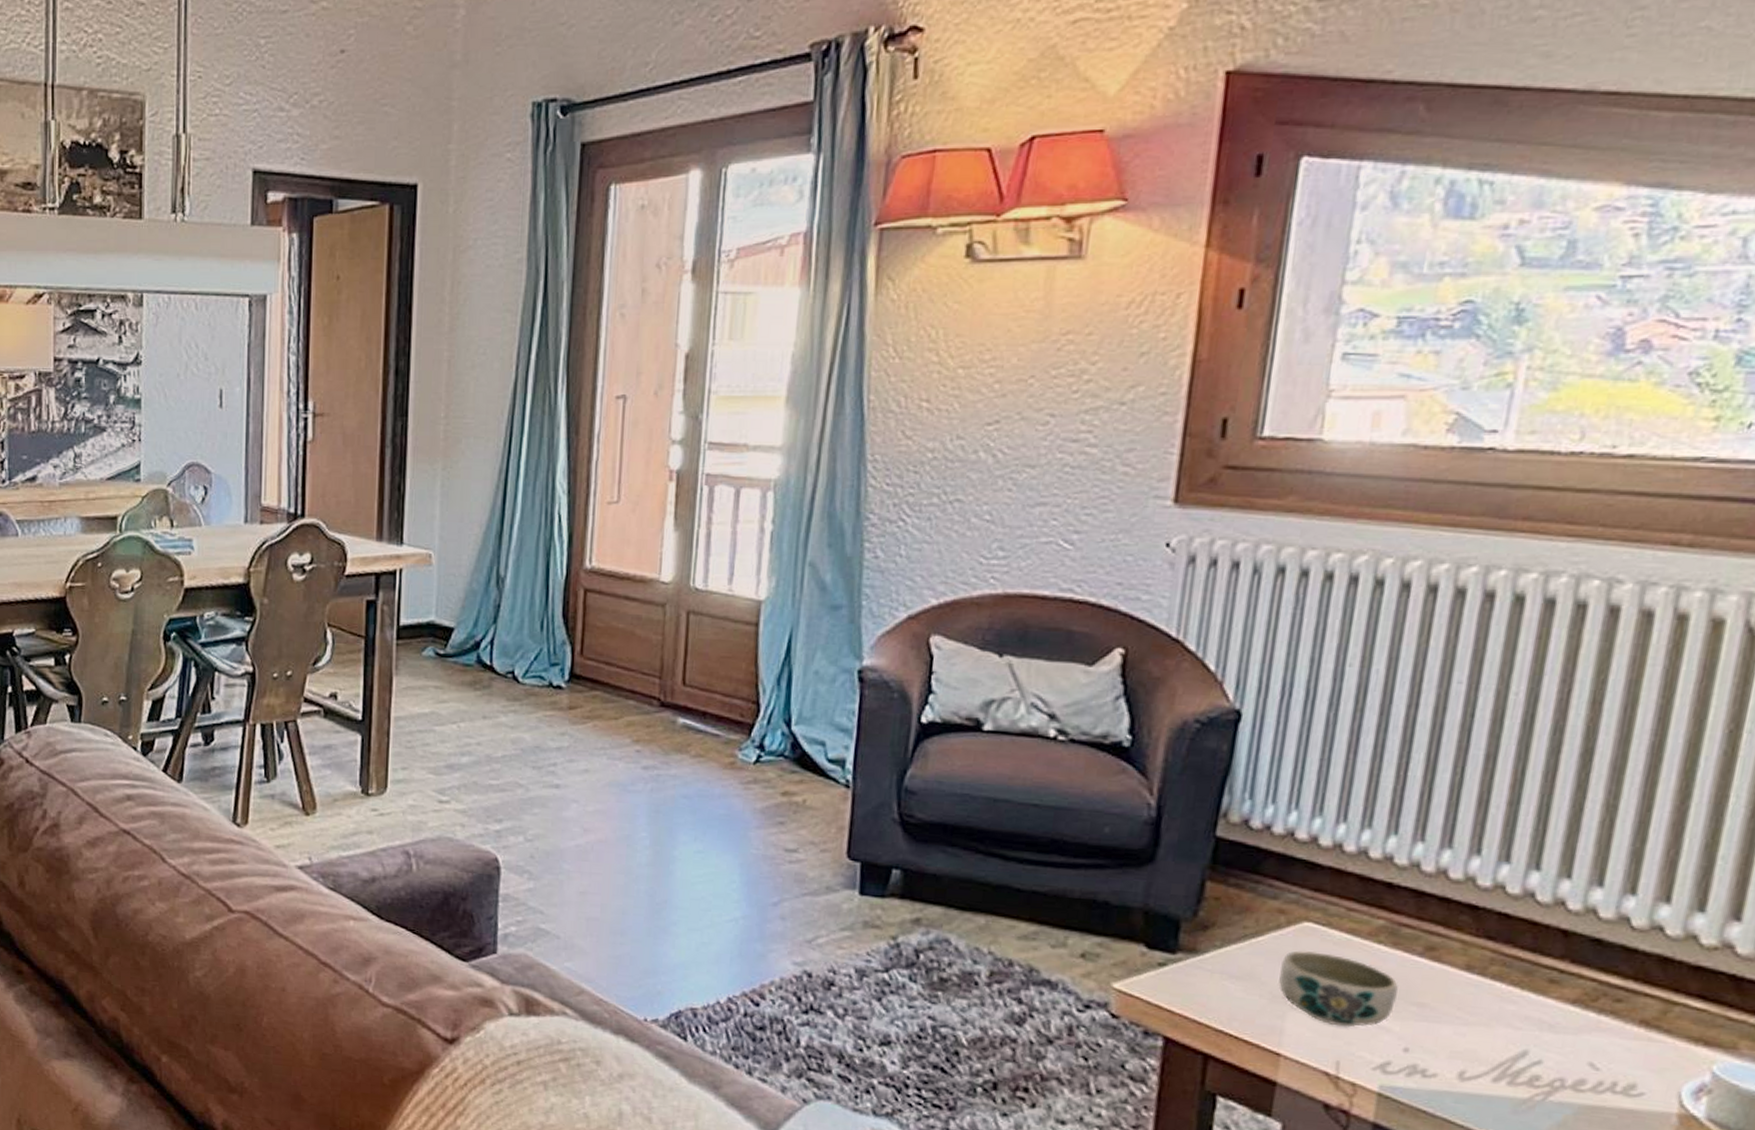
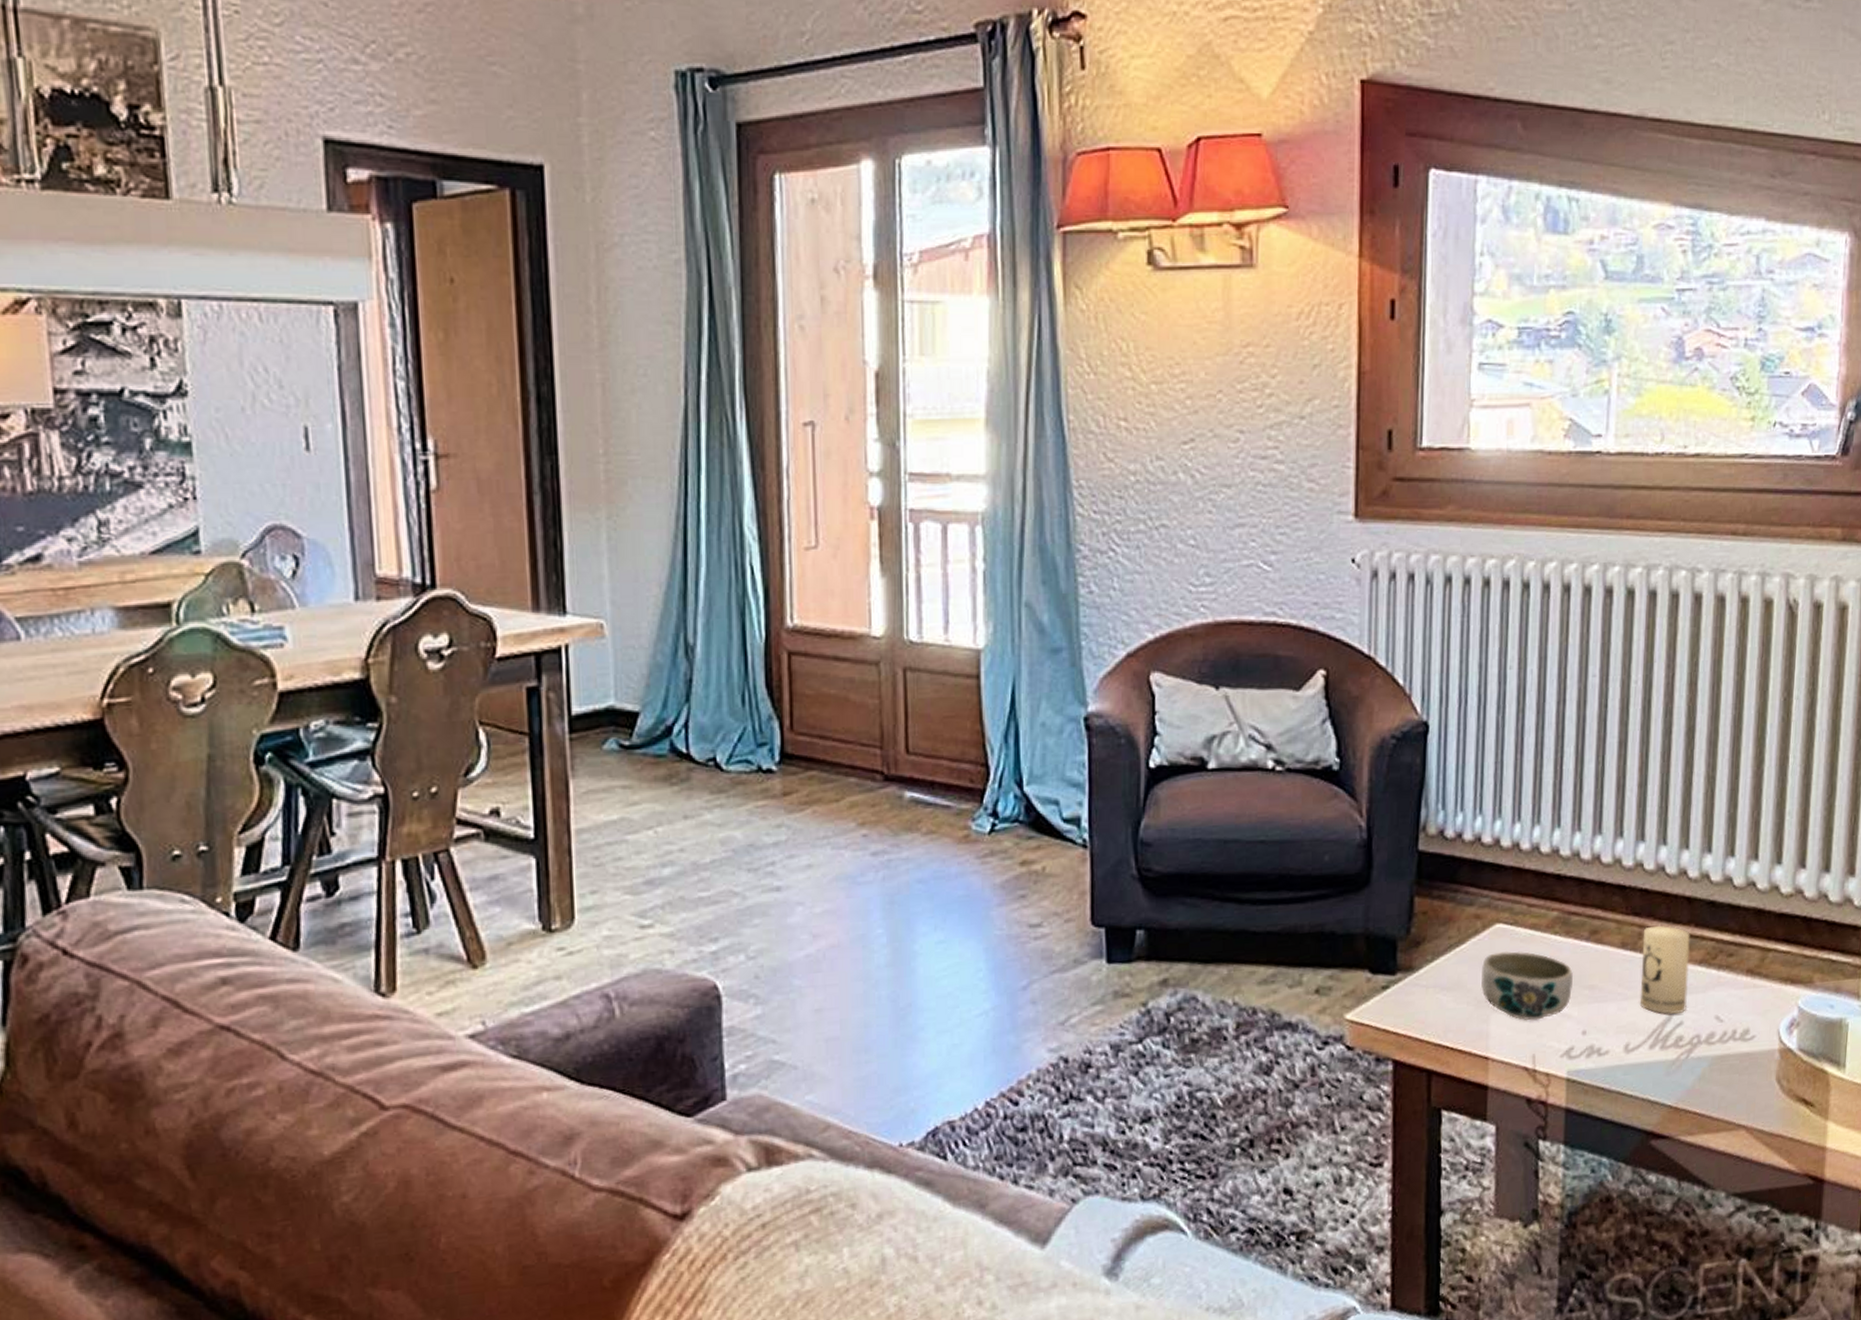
candle: none [1484,953,1563,1051] -> present [1639,925,1690,1014]

